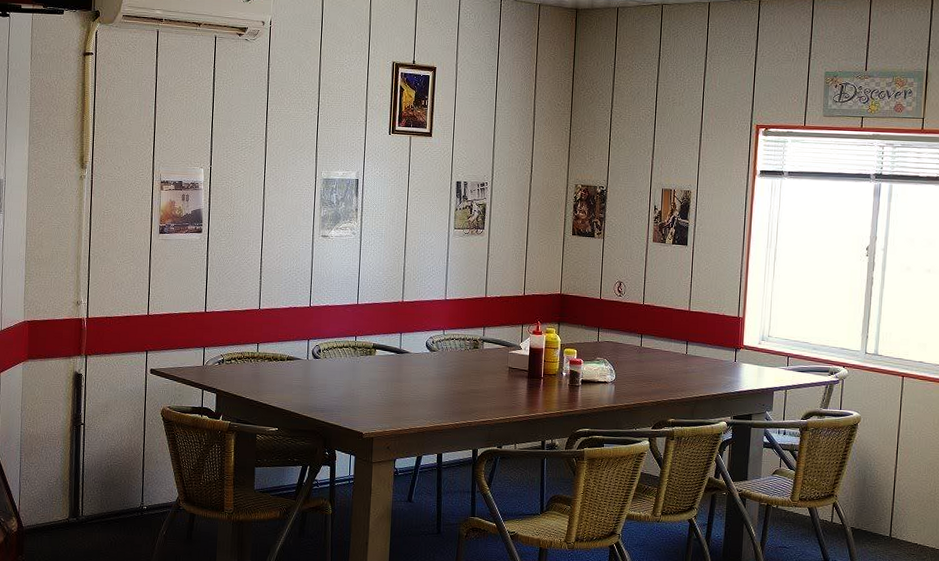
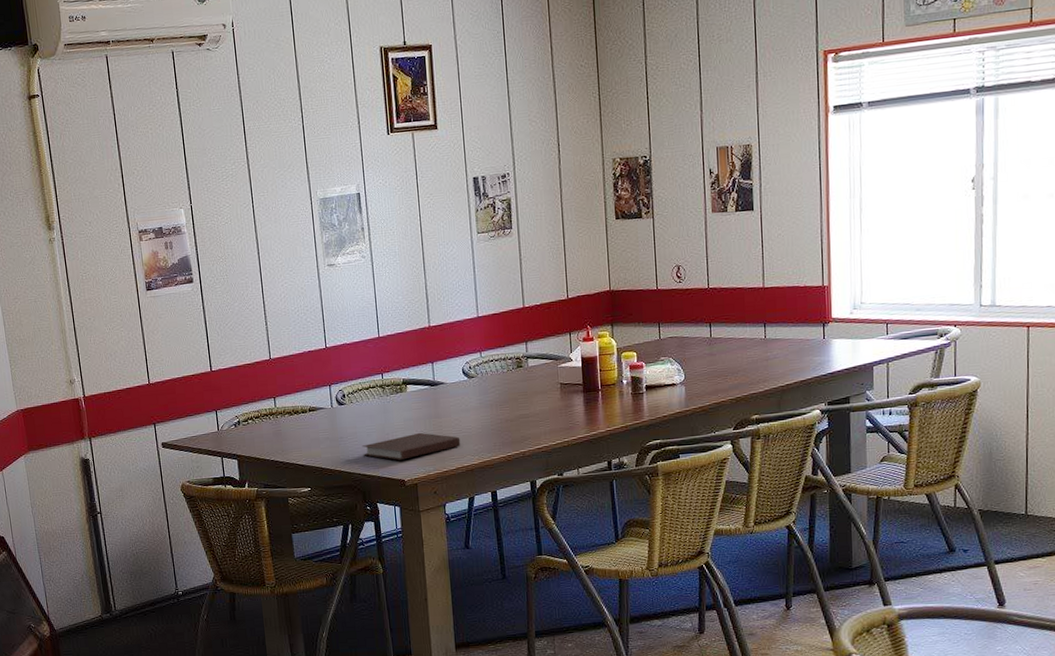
notebook: none [328,392,416,415] -> present [362,432,461,460]

